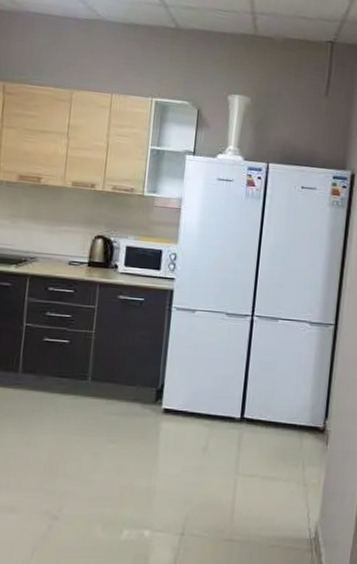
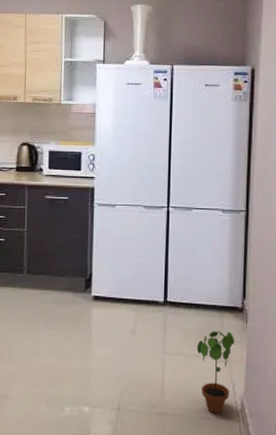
potted plant: none [272,452,314,541] -> present [196,331,235,413]

